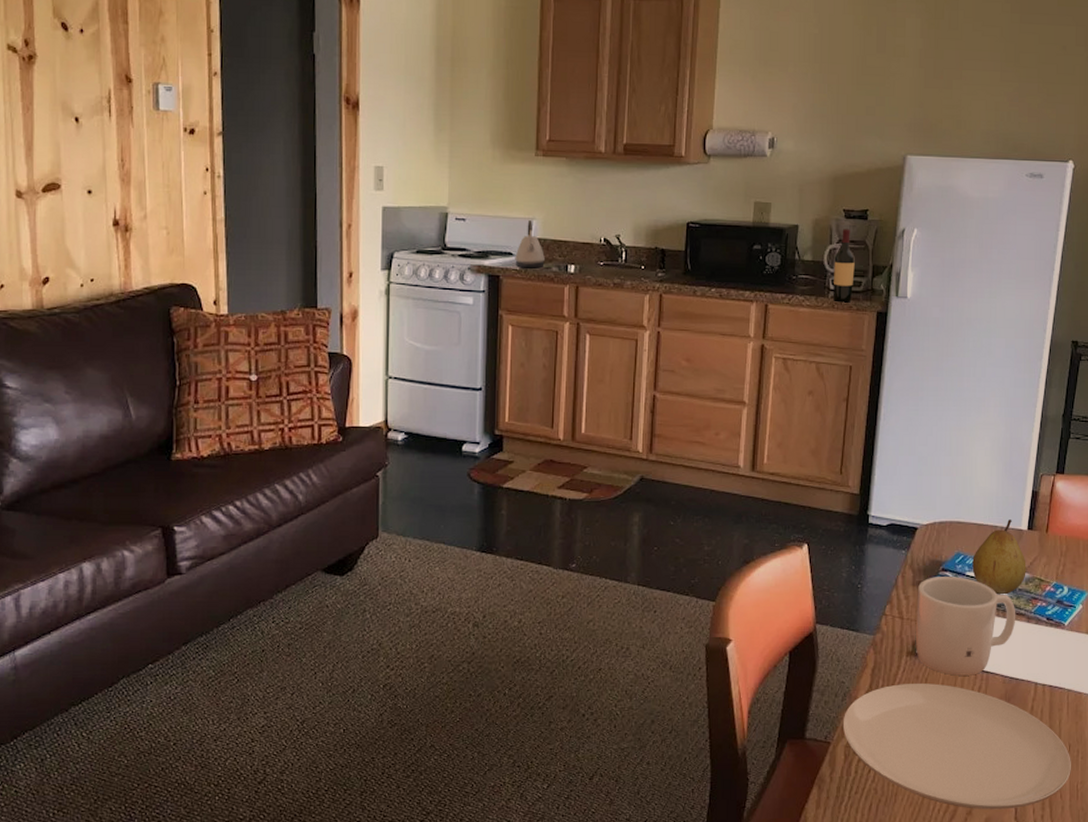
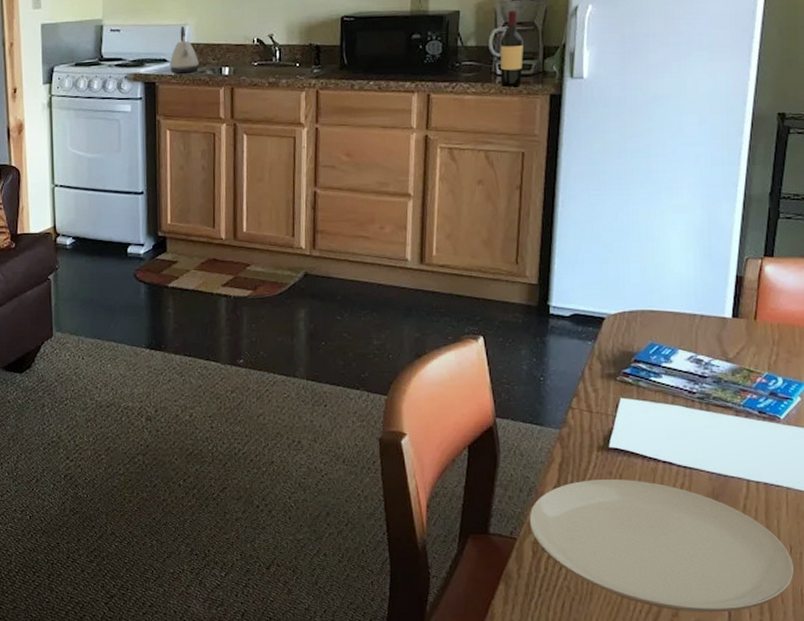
mug: present [915,577,1016,676] -> none [606,368,722,472]
fruit: present [972,518,1026,595] -> none [669,306,732,387]

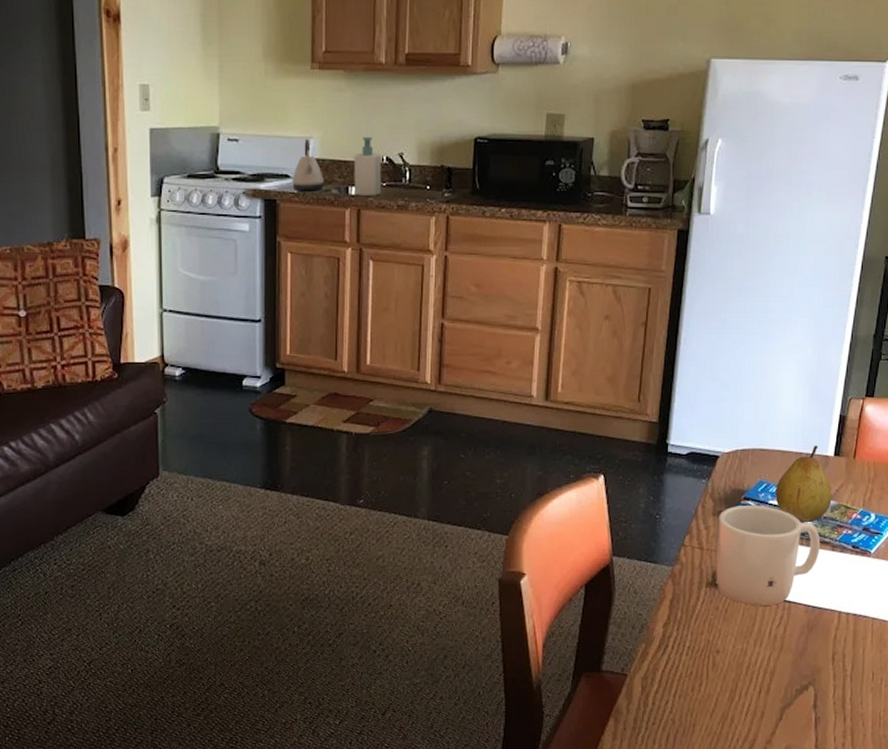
soap bottle: none [226,21,253,76] -> present [354,137,381,197]
wine bottle: present [500,10,523,88] -> none [631,141,654,221]
plate: present [529,479,793,613] -> none [640,614,874,739]
mug: none [606,368,722,472] -> present [715,505,821,606]
fruit: none [669,306,732,387] -> present [775,444,832,523]

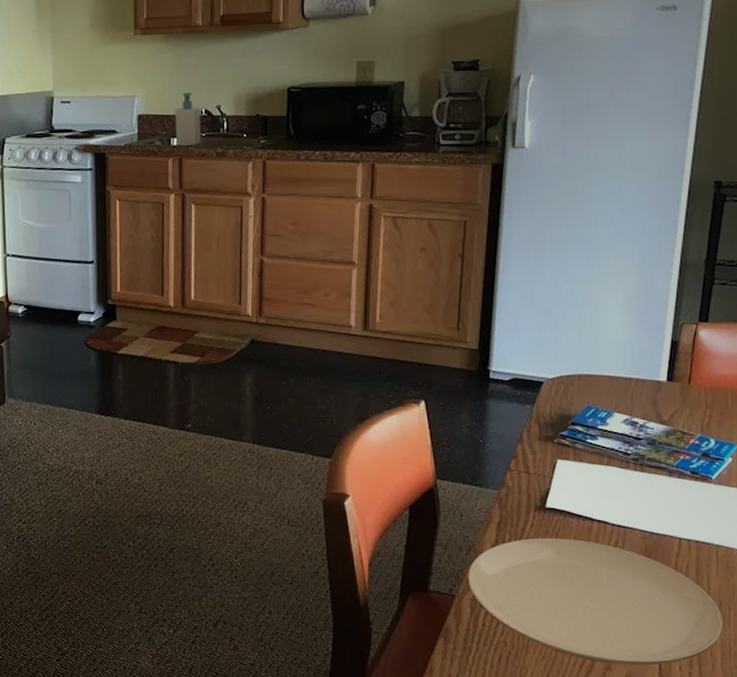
kettle: present [292,140,325,193] -> none [119,98,149,146]
plate: none [640,614,874,739] -> present [467,538,722,665]
mug: present [715,505,821,606] -> none [543,430,656,531]
fruit: present [775,444,832,523] -> none [605,370,666,449]

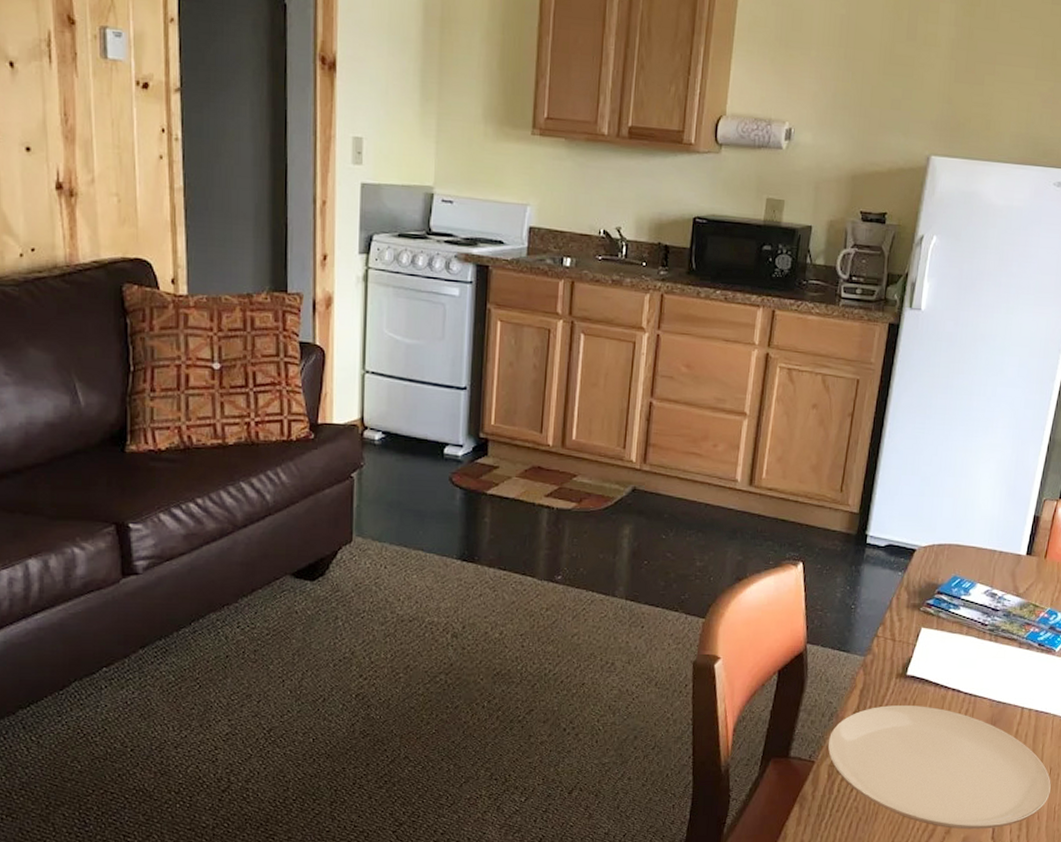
soap bottle: present [175,93,201,147] -> none [568,208,598,270]

